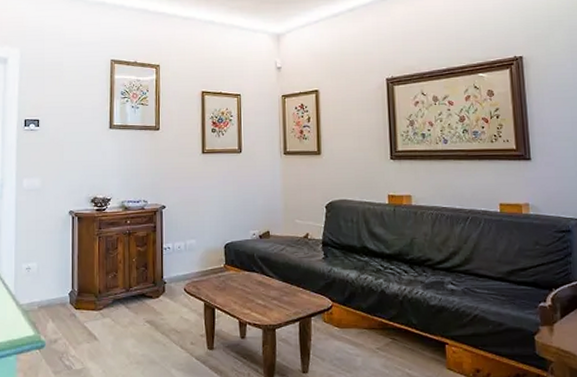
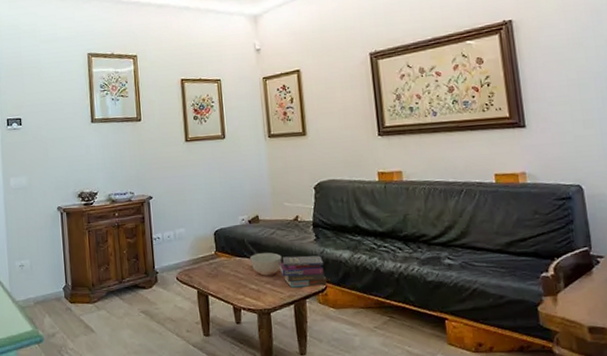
bowl: none [259,268,290,292] -> present [250,252,282,276]
books: none [286,273,333,305] -> present [278,255,328,288]

